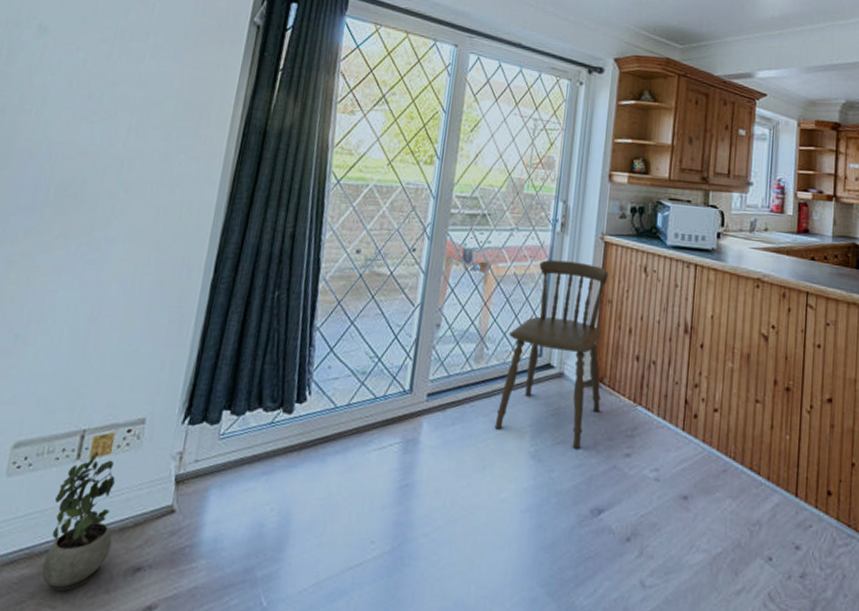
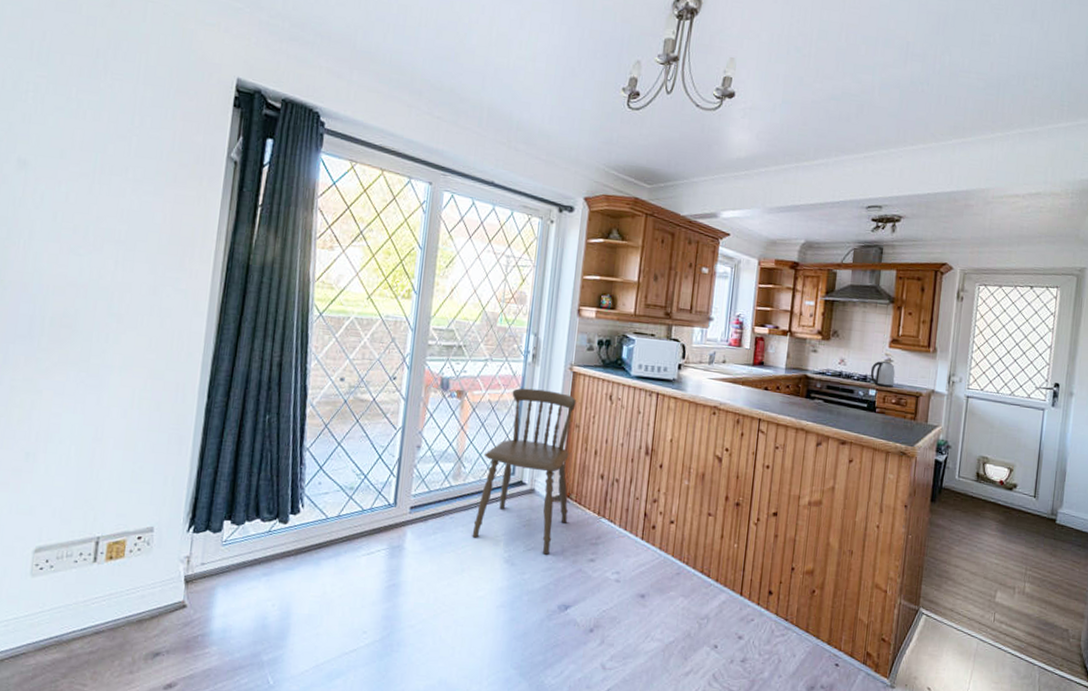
potted plant: present [41,454,116,592] -> none [71,557,132,672]

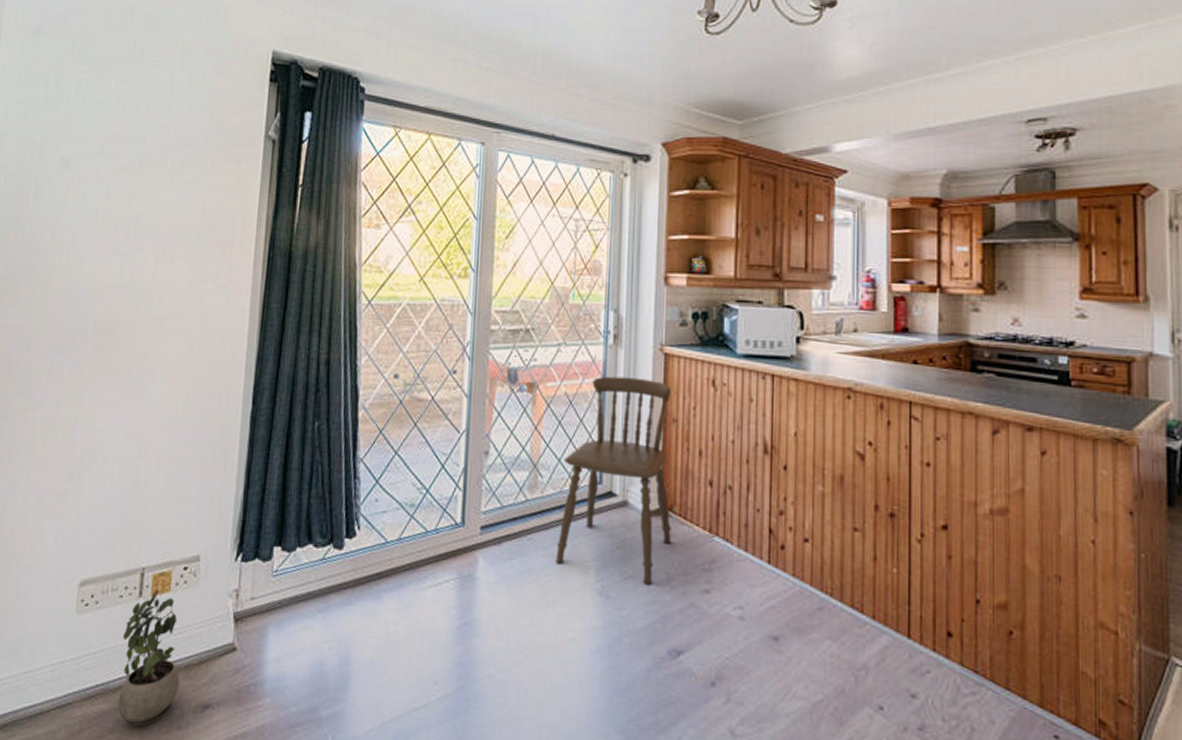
potted plant: none [71,557,132,672] -> present [117,591,180,727]
kettle: present [870,360,896,388] -> none [1057,317,1093,352]

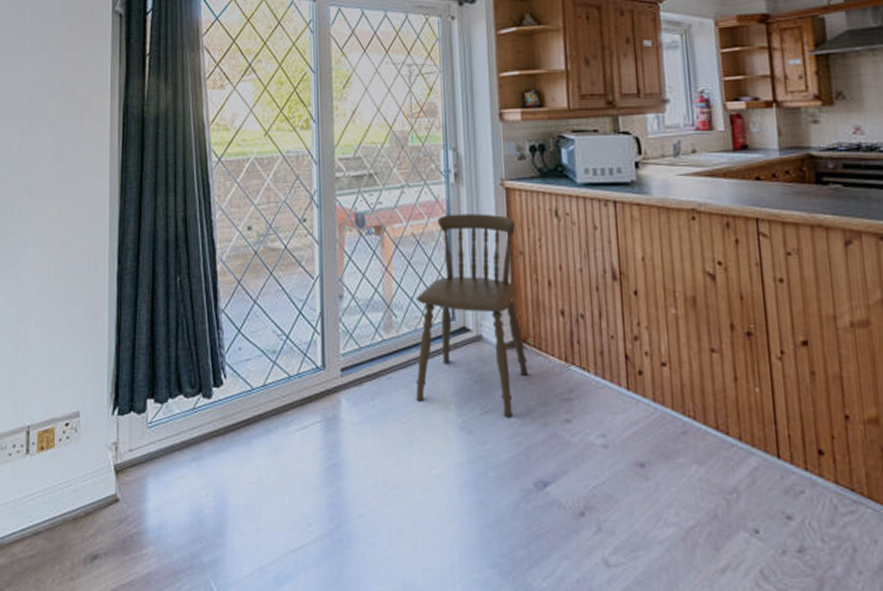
potted plant: present [117,591,180,727] -> none [13,448,69,579]

